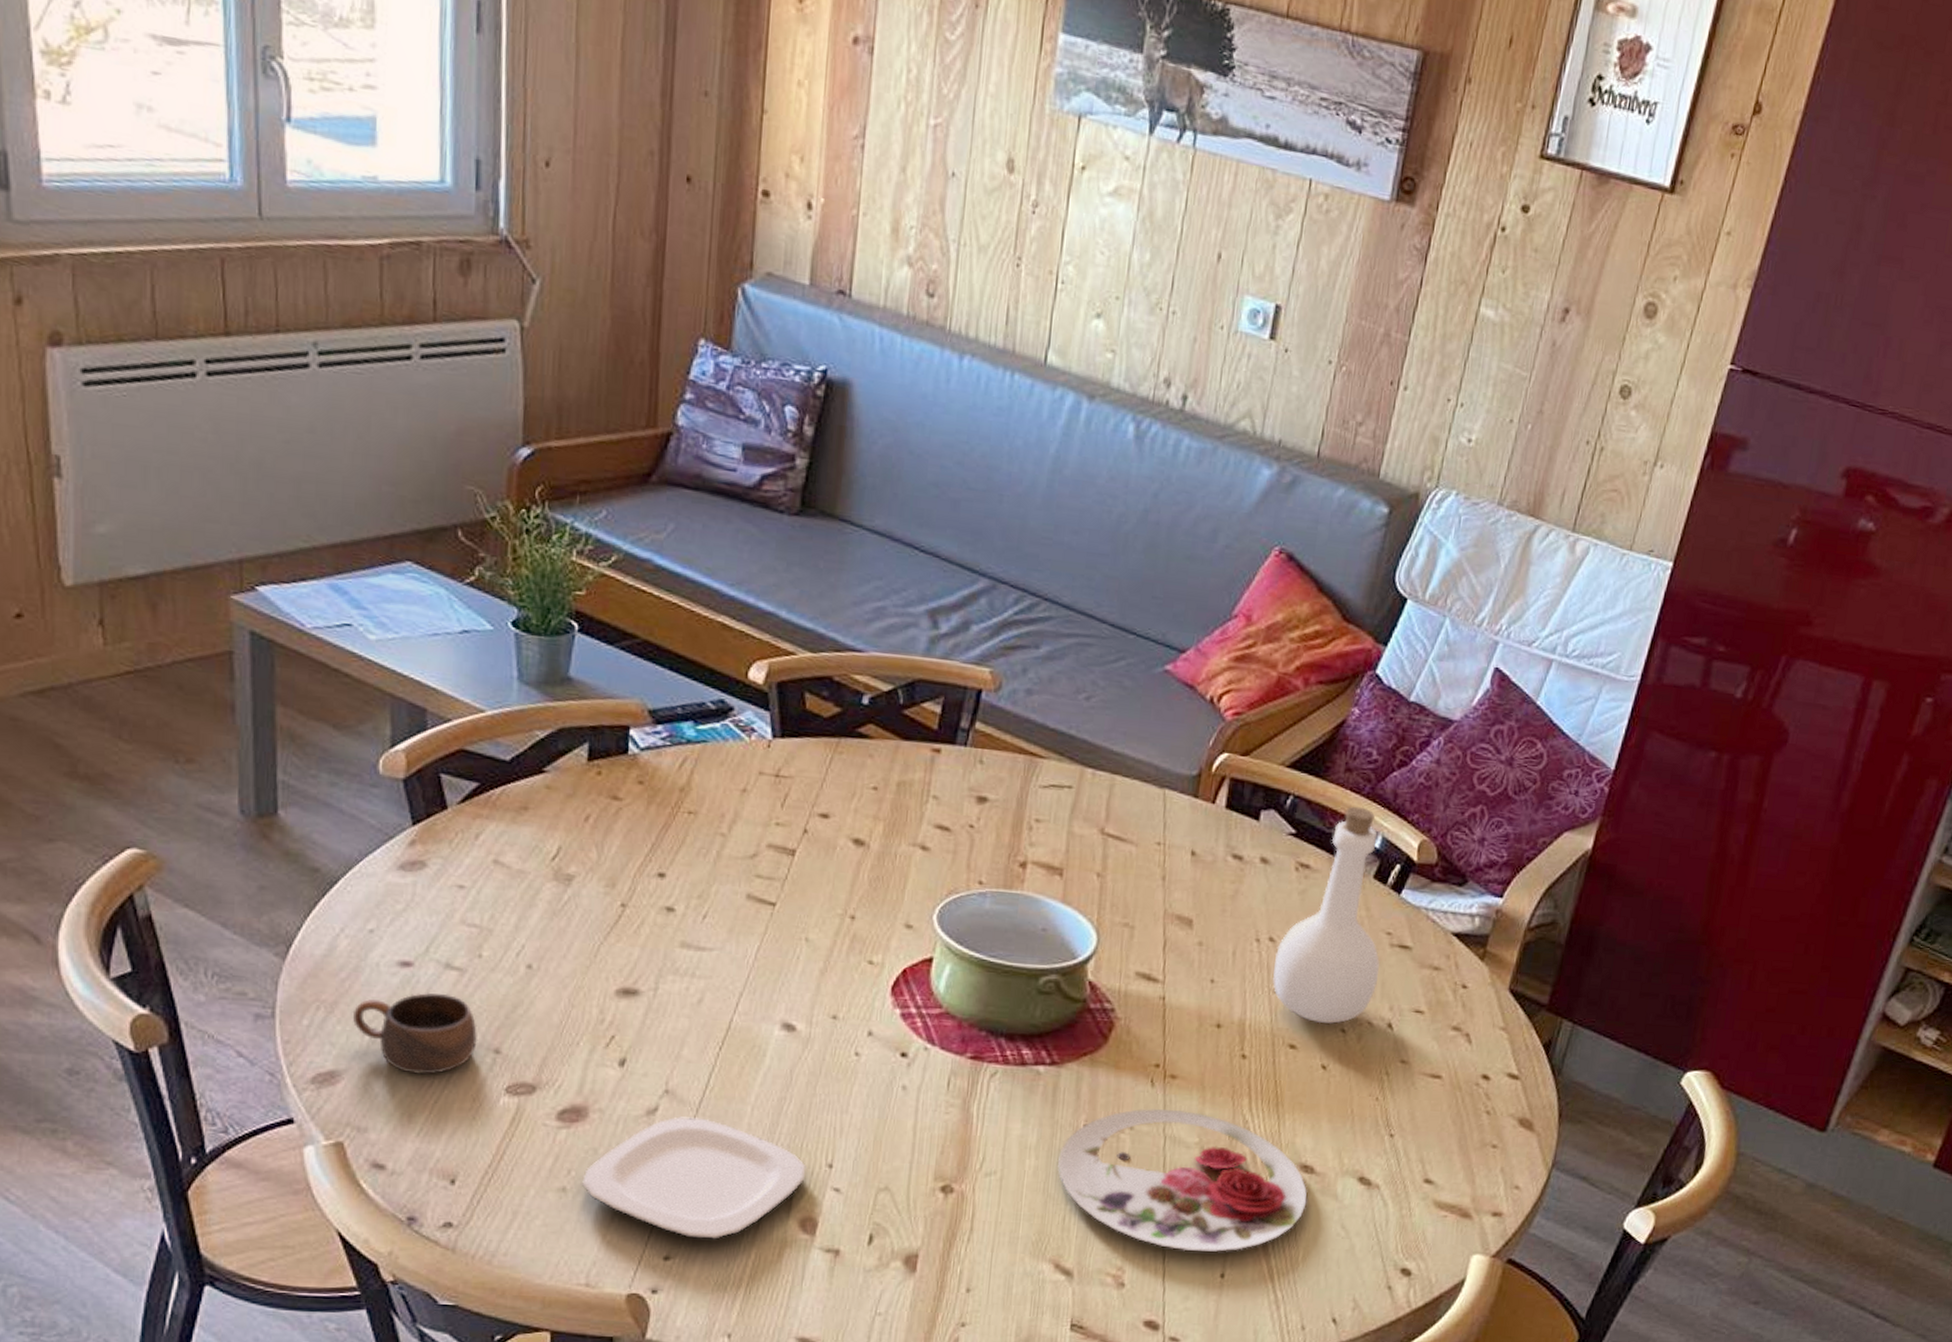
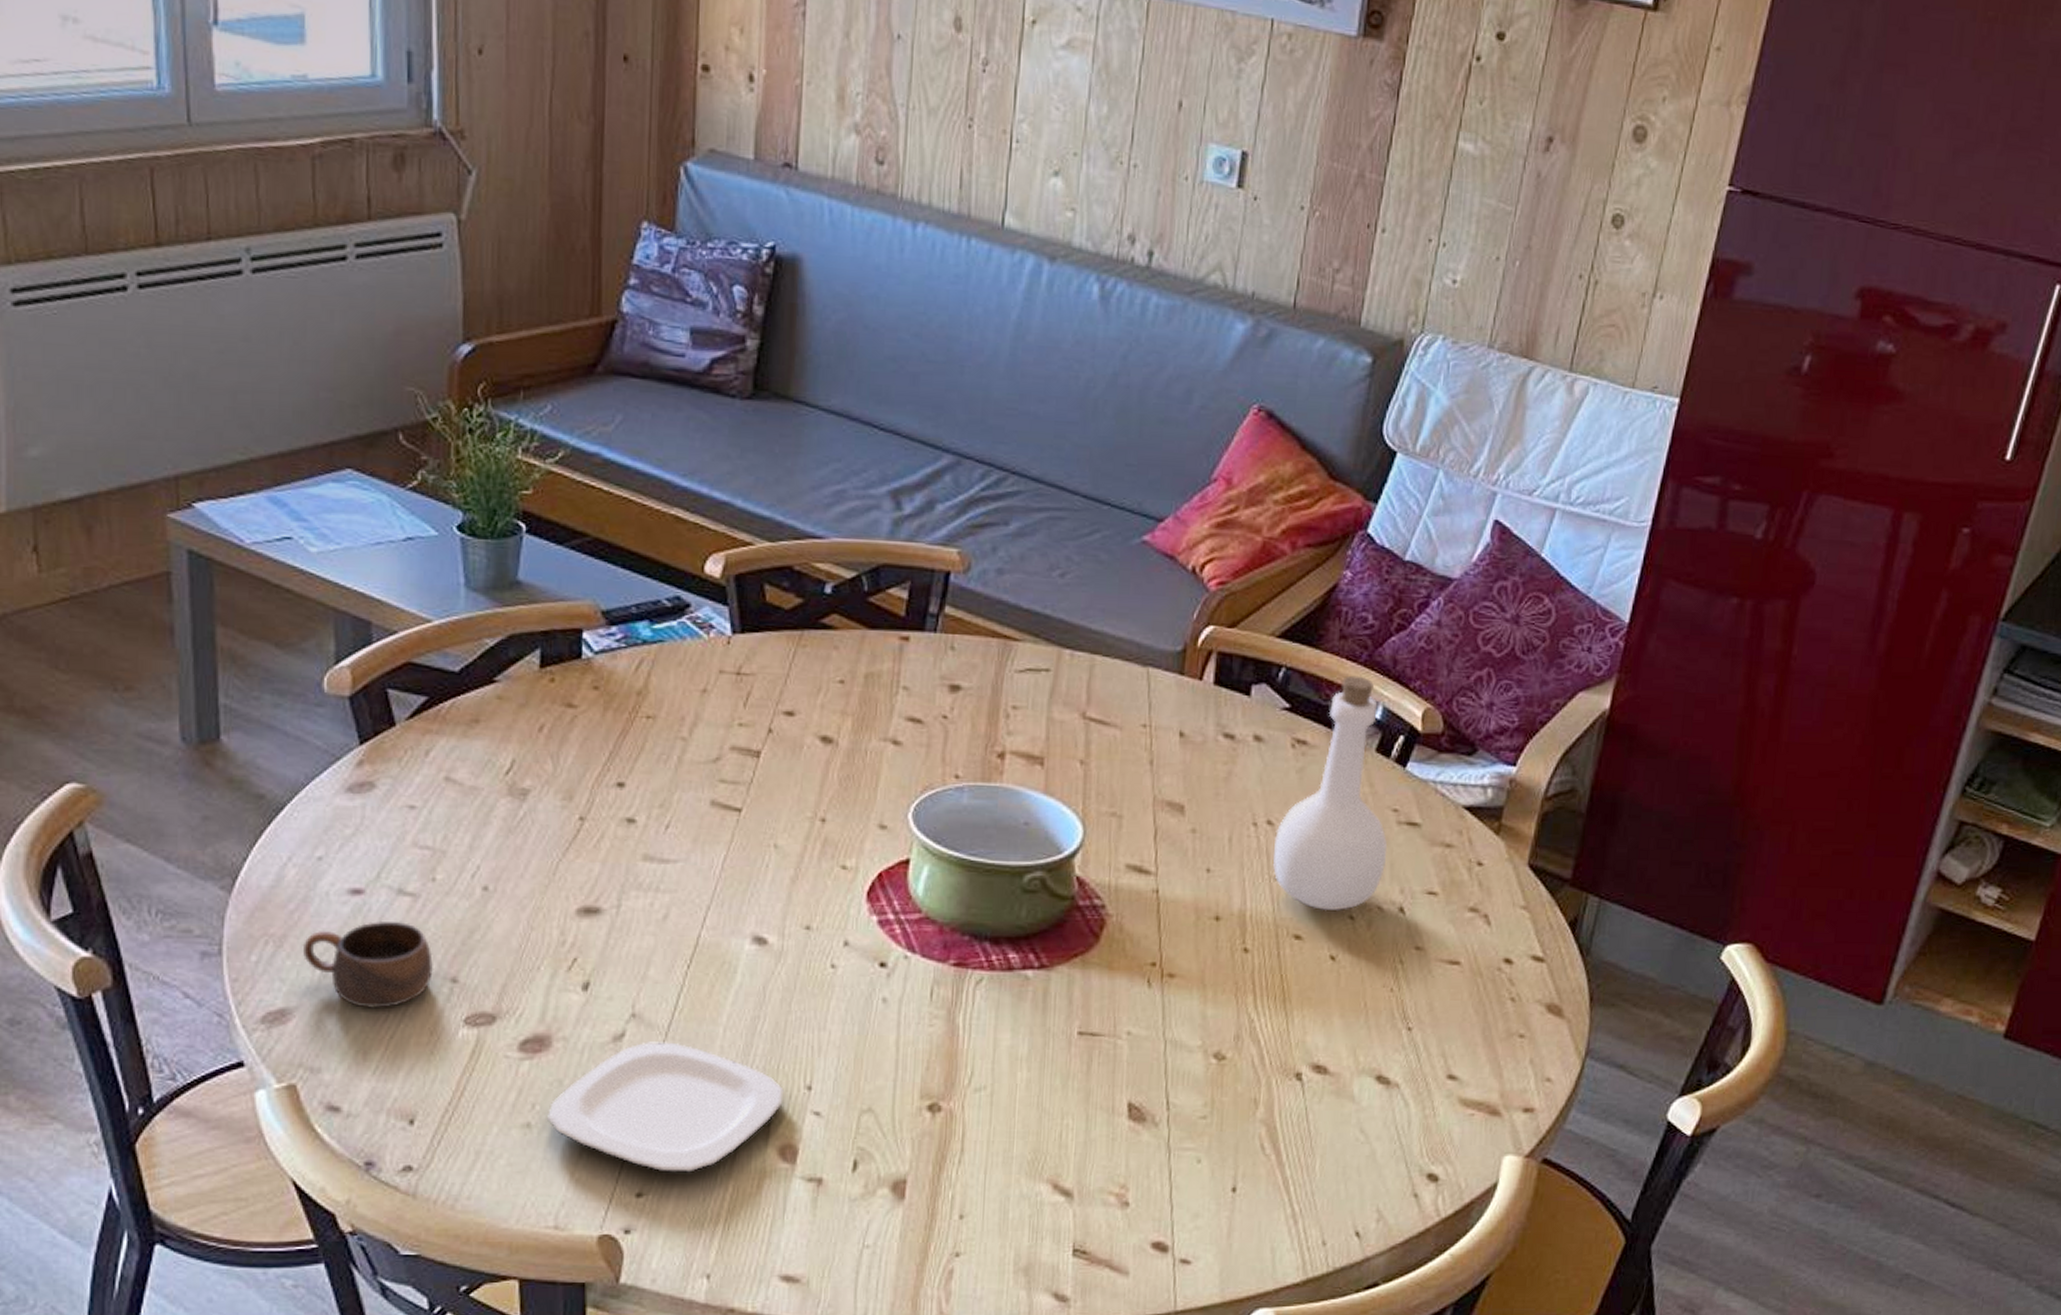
plate: present [1057,1108,1307,1252] -> none [1051,1010,1322,1165]

